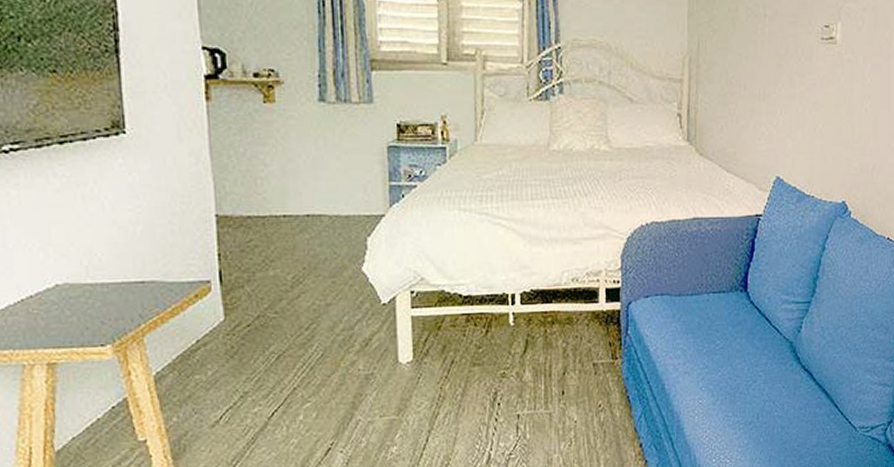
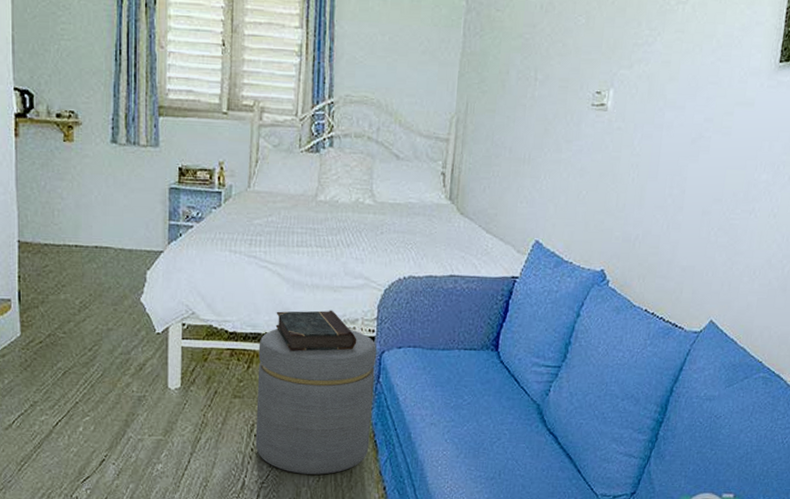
ottoman: none [496,282,623,440] -> present [255,328,376,475]
book: none [513,263,602,311] -> present [275,310,357,352]

